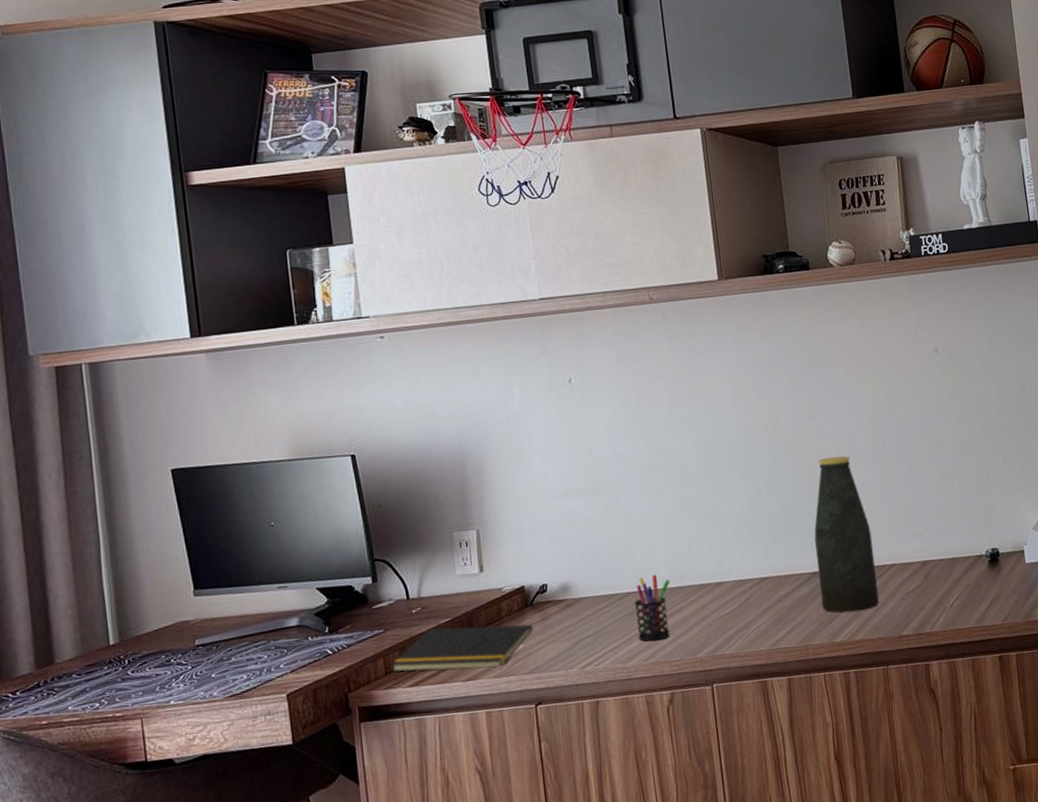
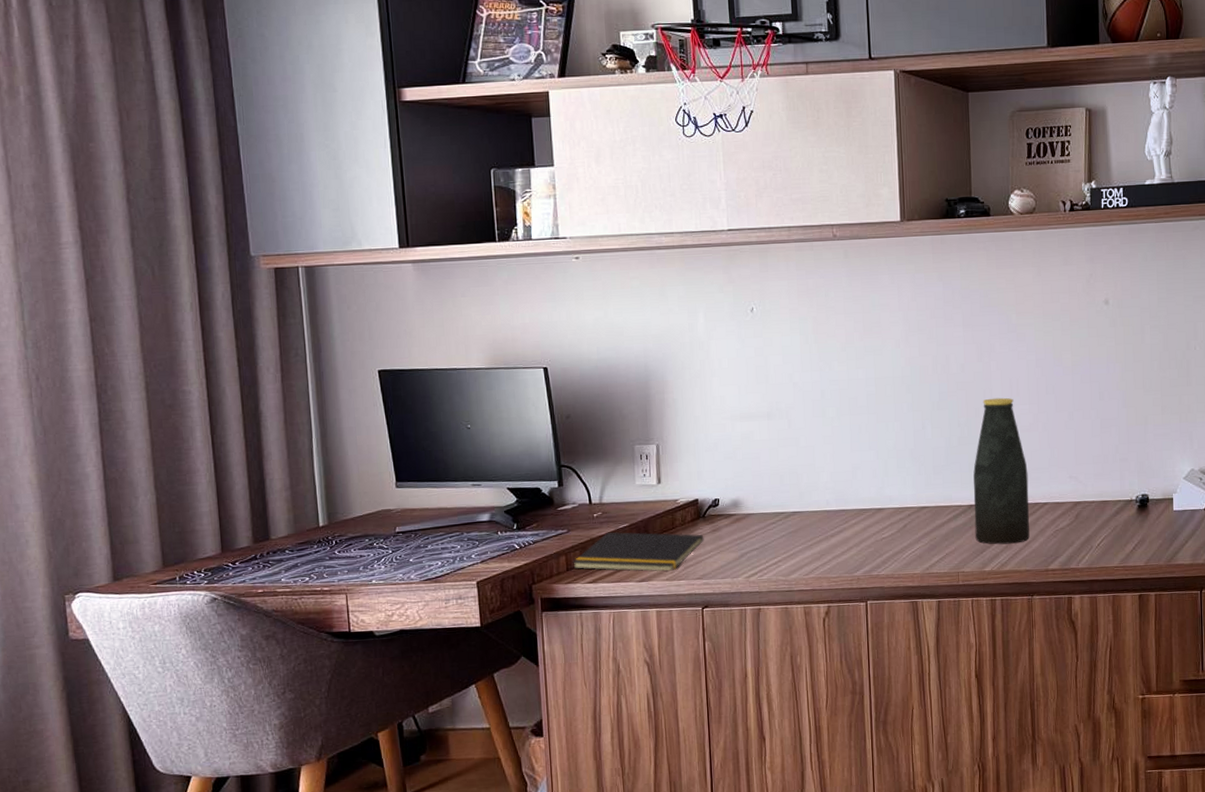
pen holder: present [634,574,671,642] -> none [799,496,834,558]

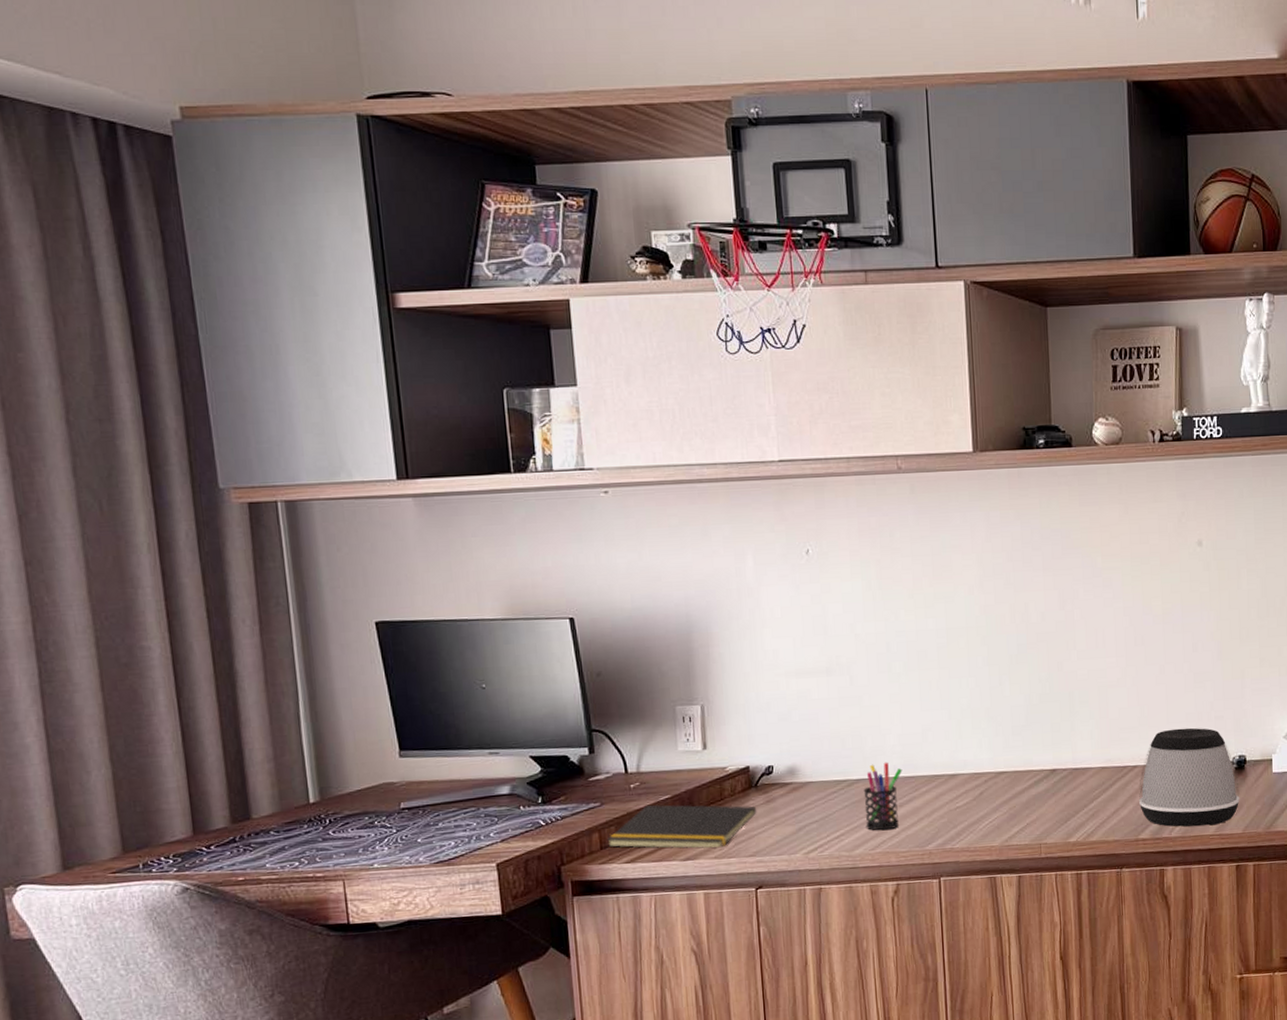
pen holder: none [799,496,834,558] -> present [863,762,903,831]
bottle: present [973,397,1030,545] -> none [1056,649,1118,813]
speaker: none [1048,469,1143,559] -> present [1138,727,1240,827]

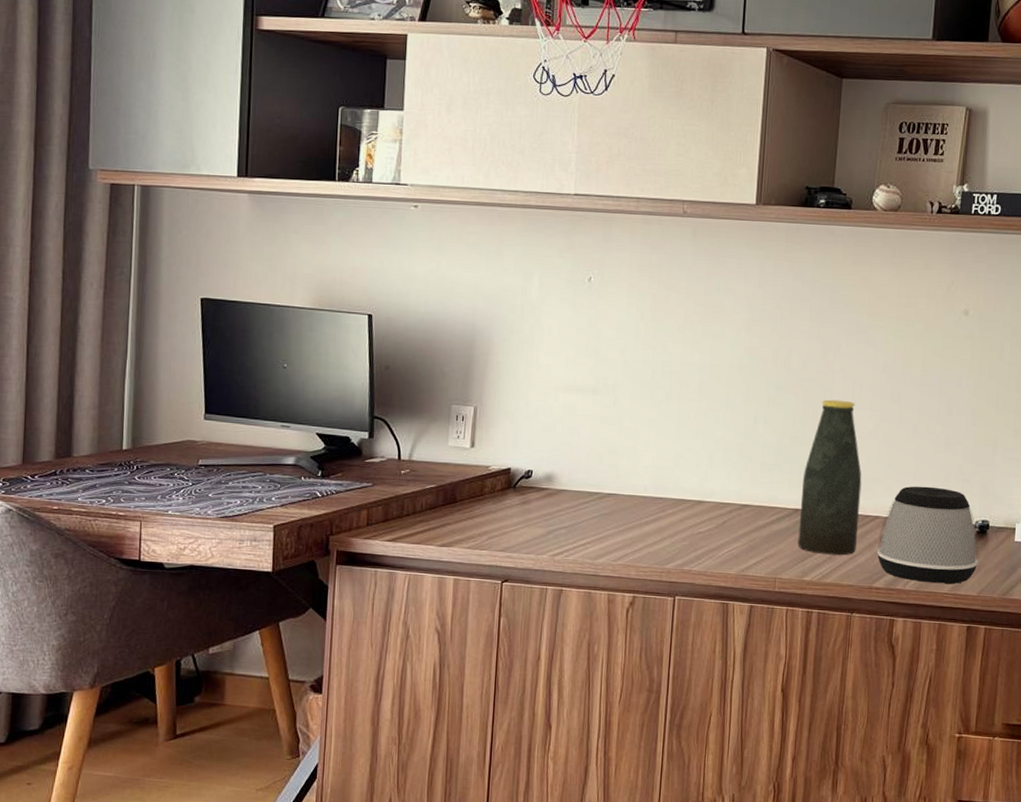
notepad: present [607,804,757,849] -> none [374,491,512,540]
pen holder: present [863,762,903,831] -> none [611,481,652,545]
bottle: none [1056,649,1118,813] -> present [798,399,862,556]

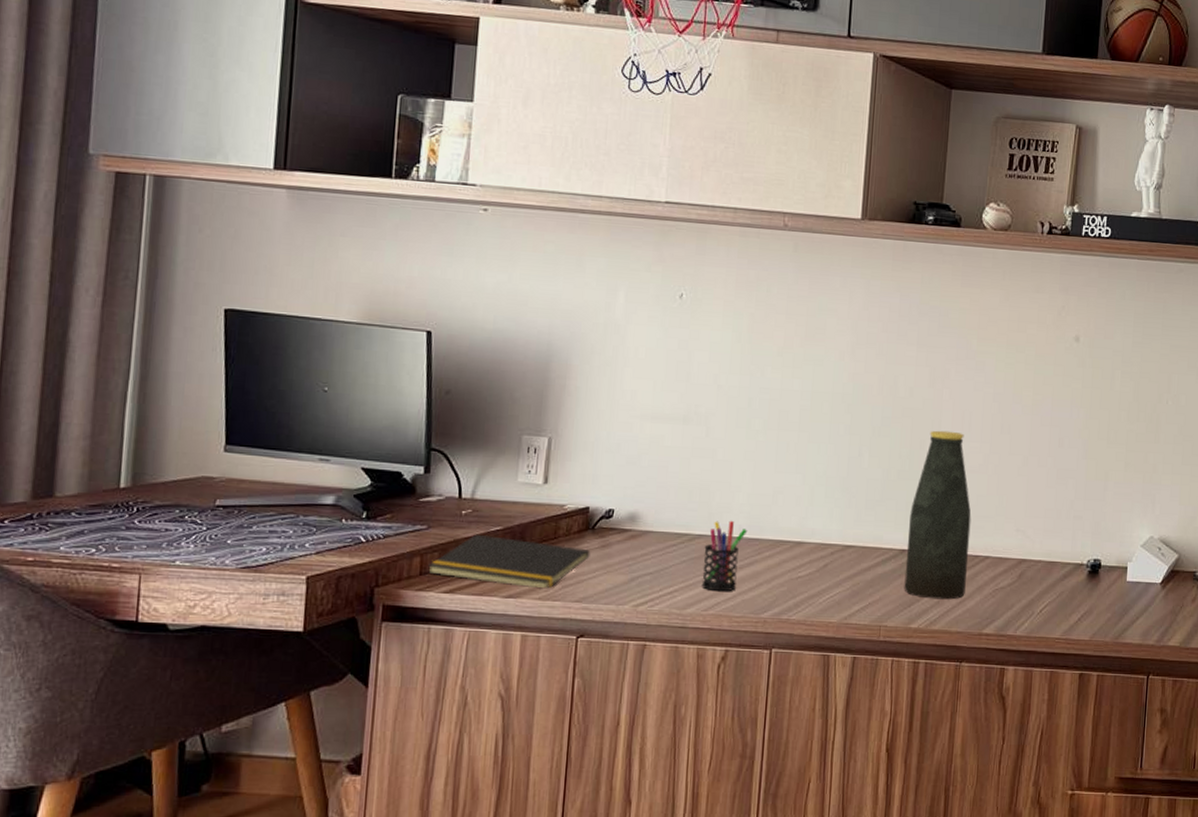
notepad: none [374,491,512,540] -> present [428,534,590,589]
pen holder: none [611,481,652,545] -> present [701,520,748,592]
speaker: present [876,486,979,584] -> none [986,523,1091,629]

